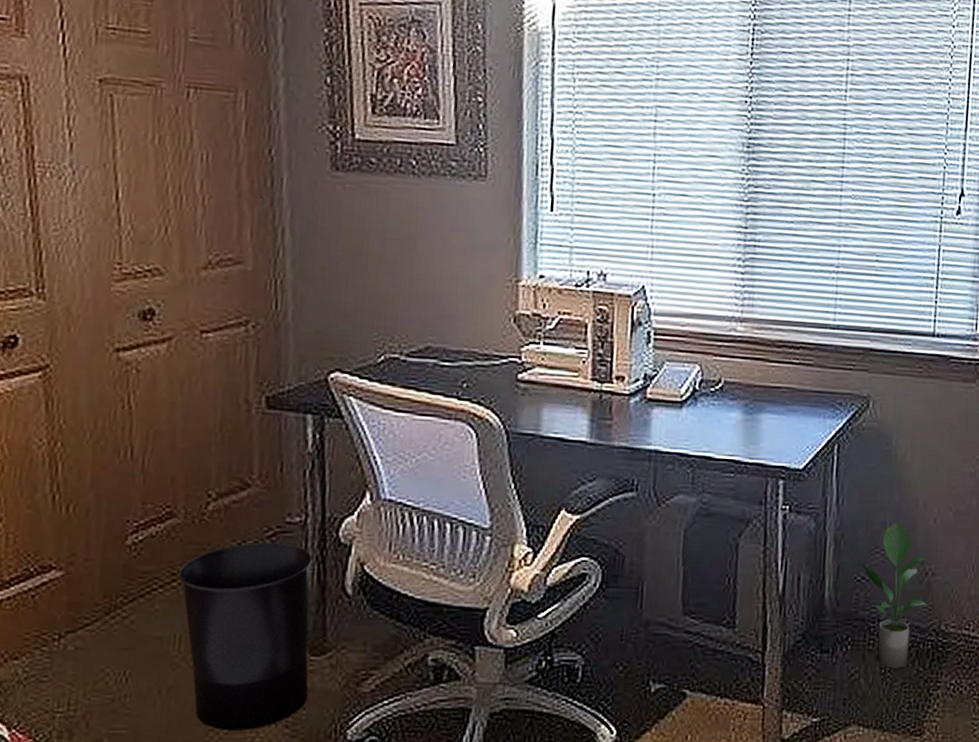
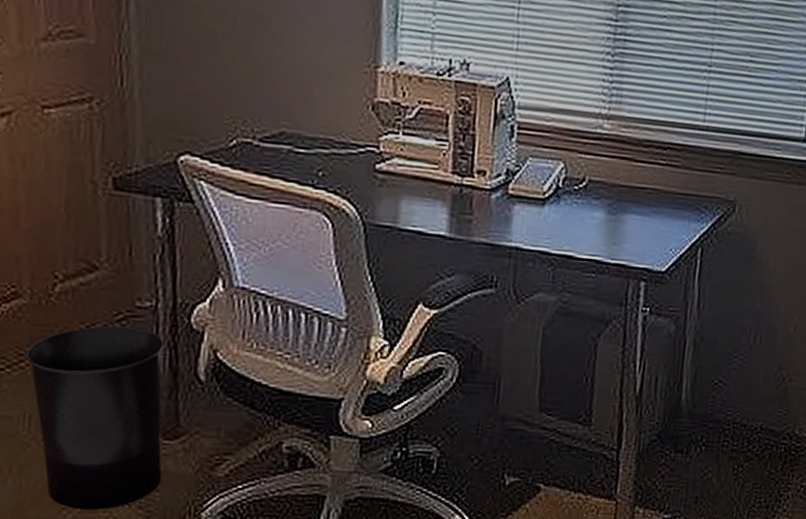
potted plant: present [862,522,927,670] -> none [720,328,784,471]

